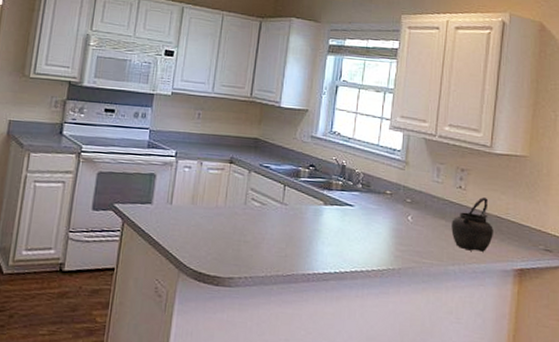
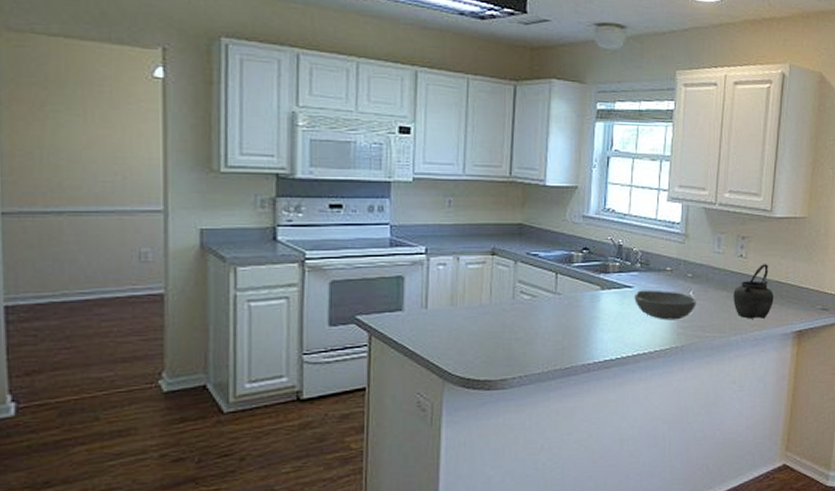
bowl: none [354,209,415,243] -> present [634,290,697,320]

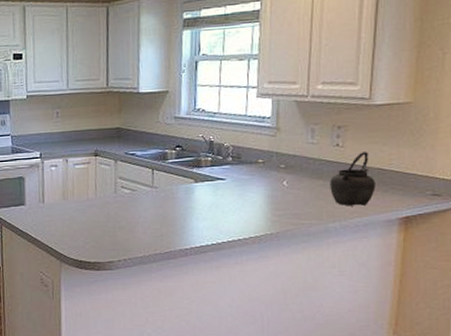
bowl: present [634,290,697,320] -> none [227,181,291,209]

